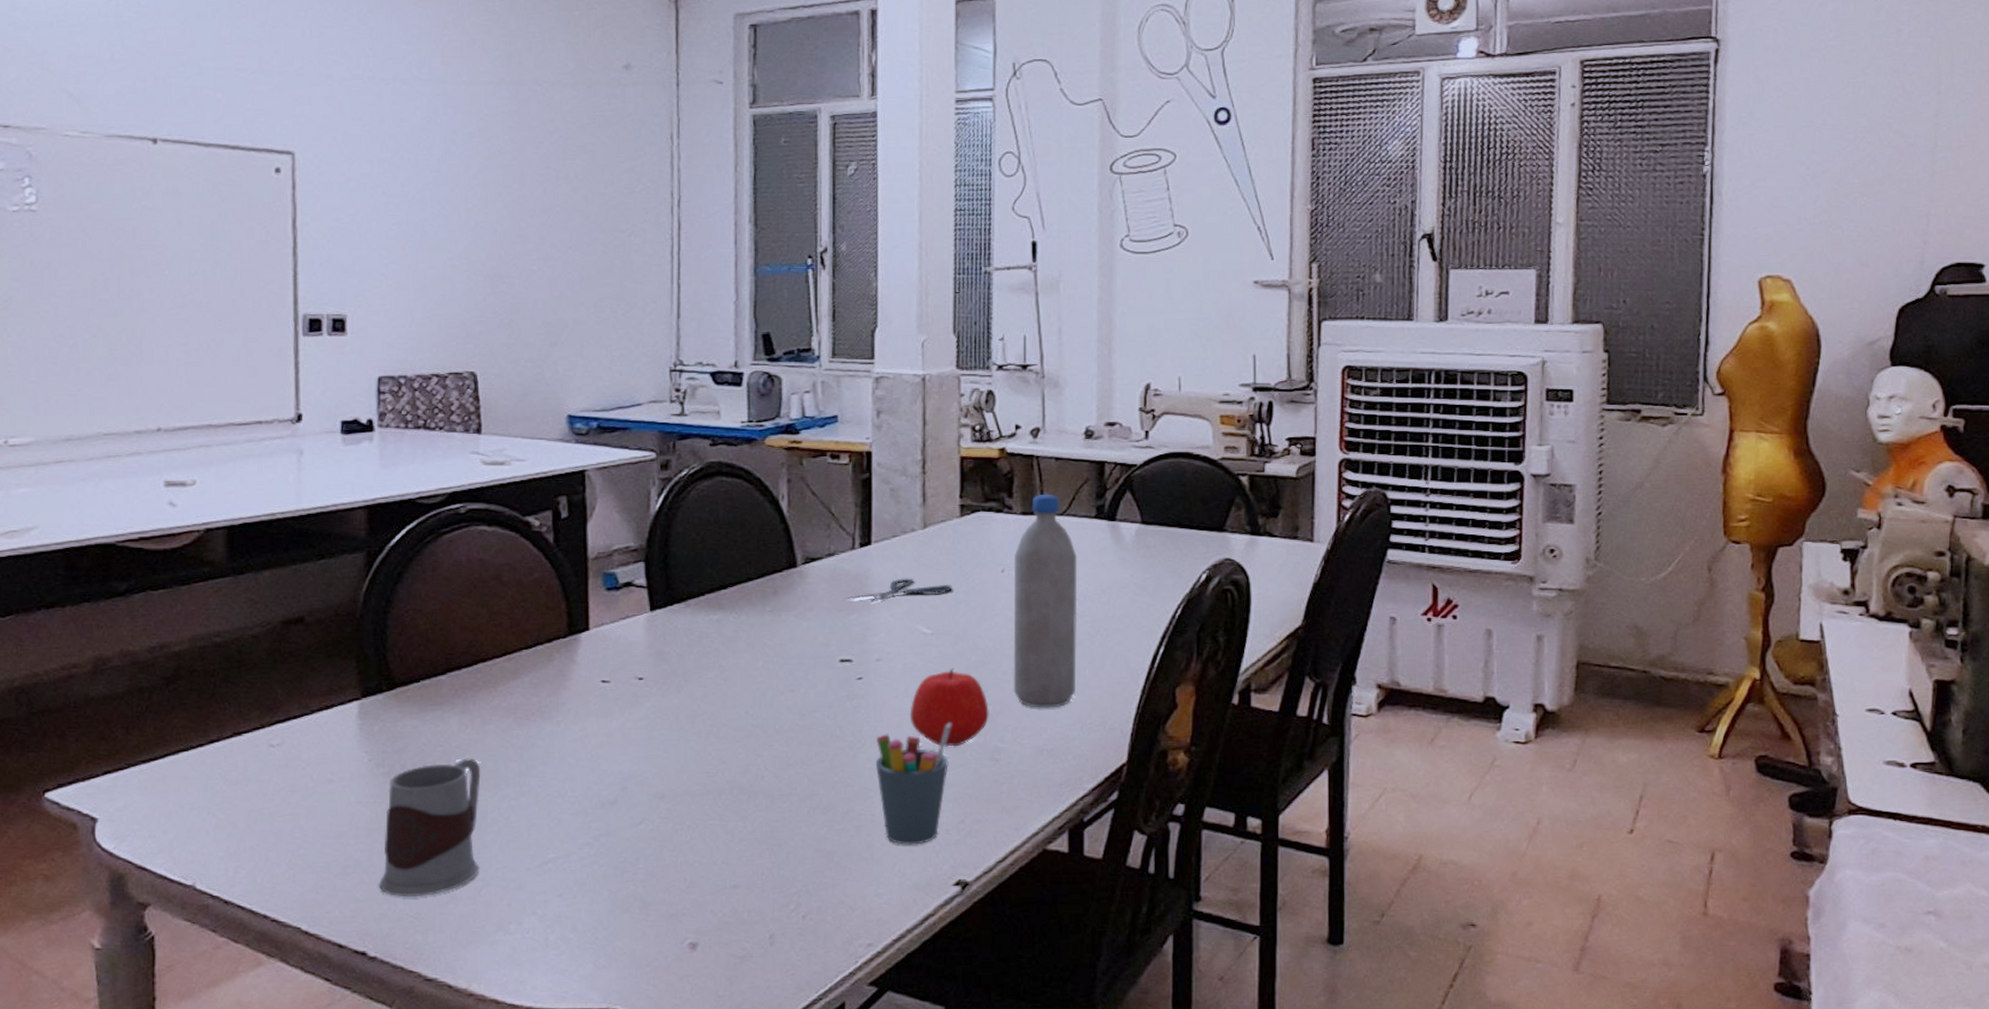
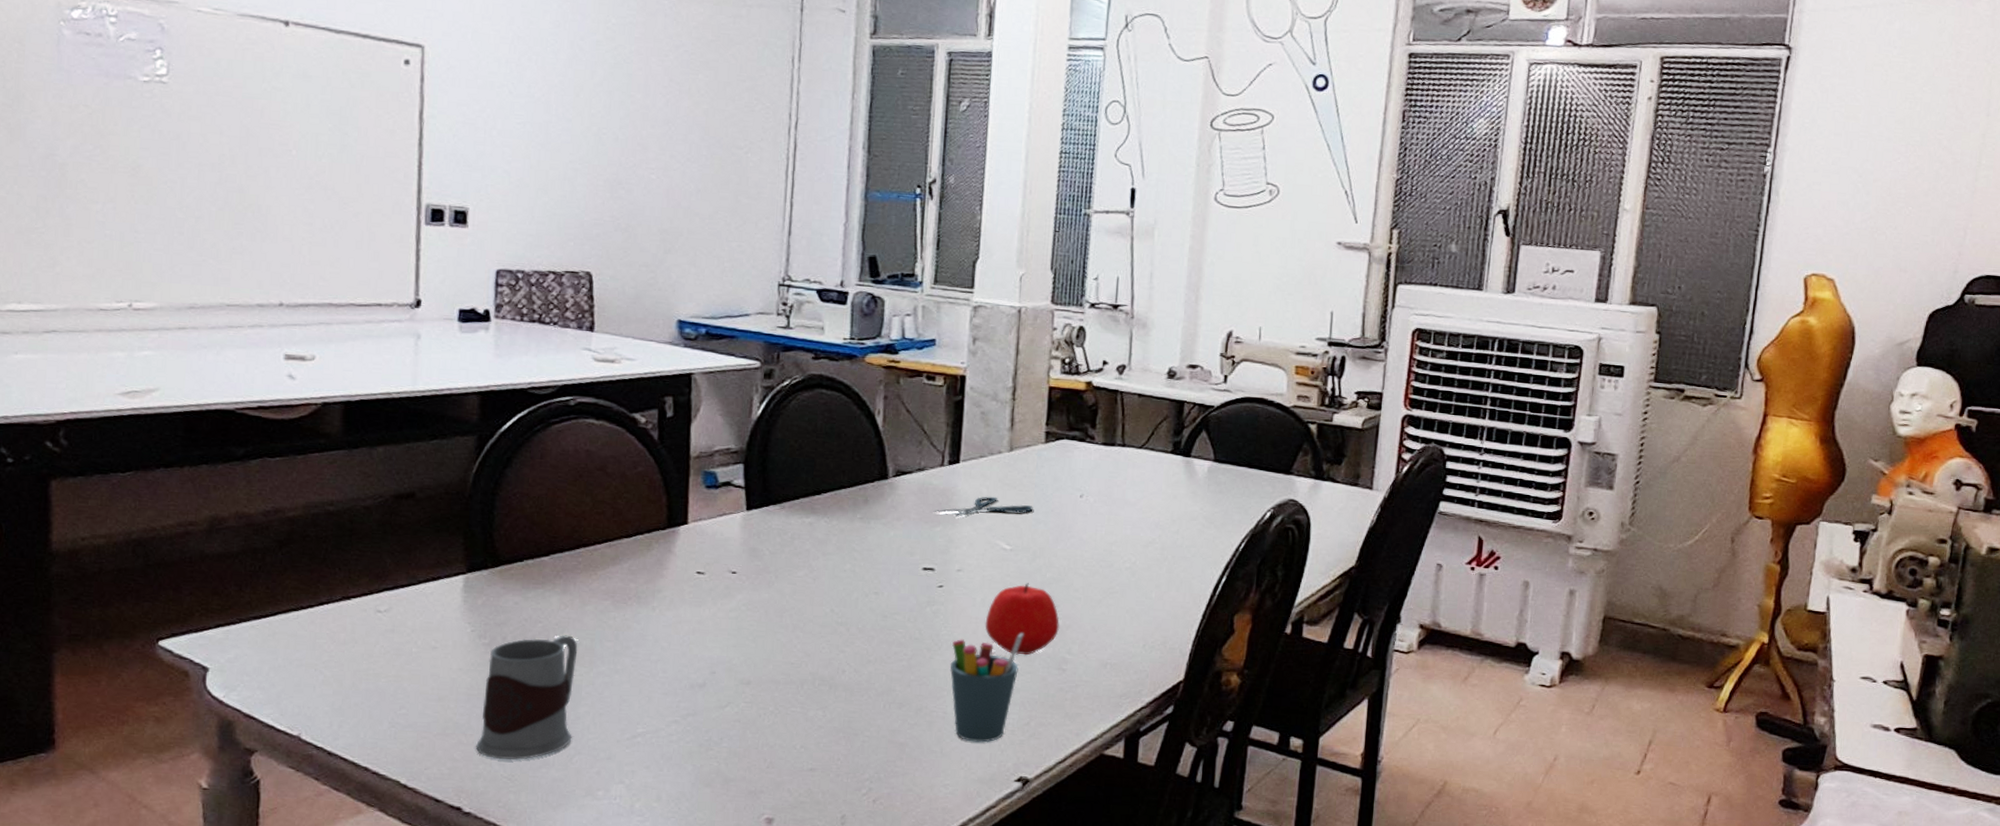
water bottle: present [1013,495,1077,708] -> none [1083,428,1152,626]

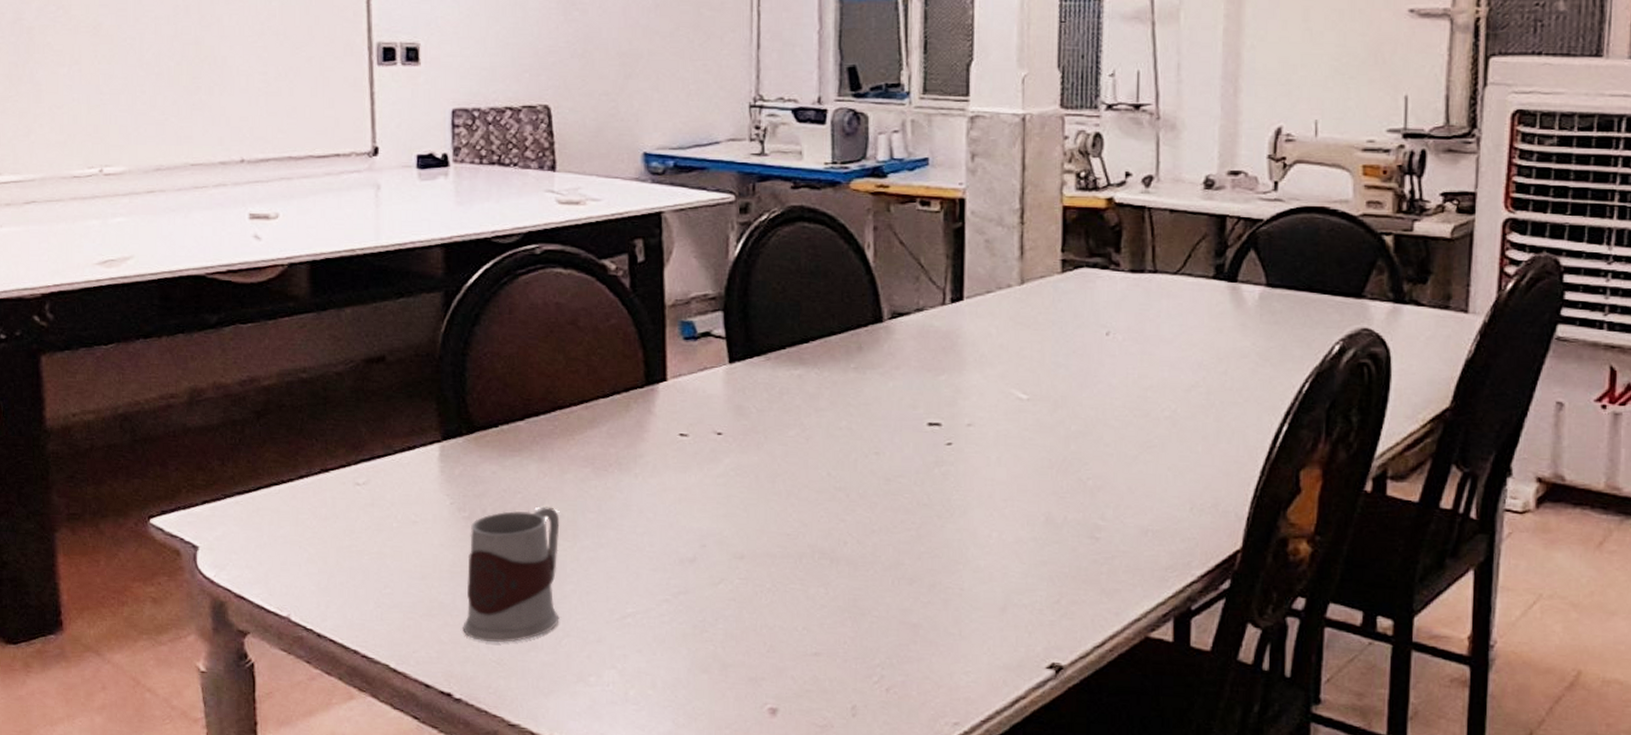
shears: present [934,496,1033,517] -> none [937,338,1051,363]
pen holder: present [949,632,1023,743] -> none [964,495,1047,624]
apple: present [985,583,1060,655] -> none [1002,437,1090,522]

